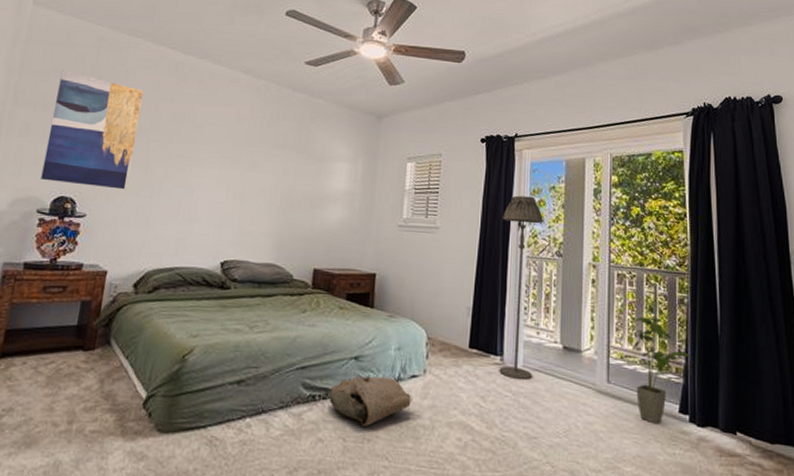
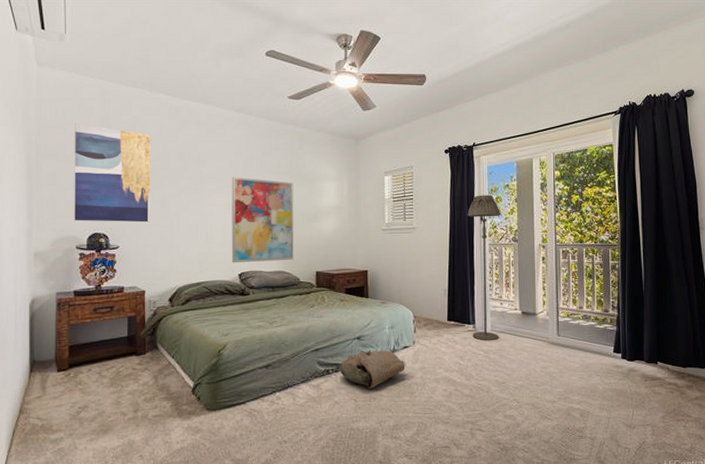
wall art: none [214,146,299,252] -> present [231,176,294,263]
house plant: present [632,316,691,424] -> none [576,282,622,363]

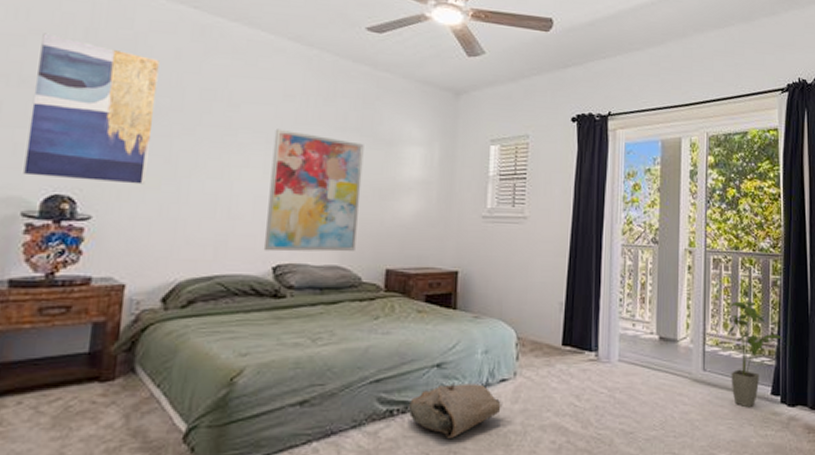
floor lamp: present [467,195,500,341] -> none [594,179,638,375]
house plant: none [576,282,622,363] -> present [727,301,783,408]

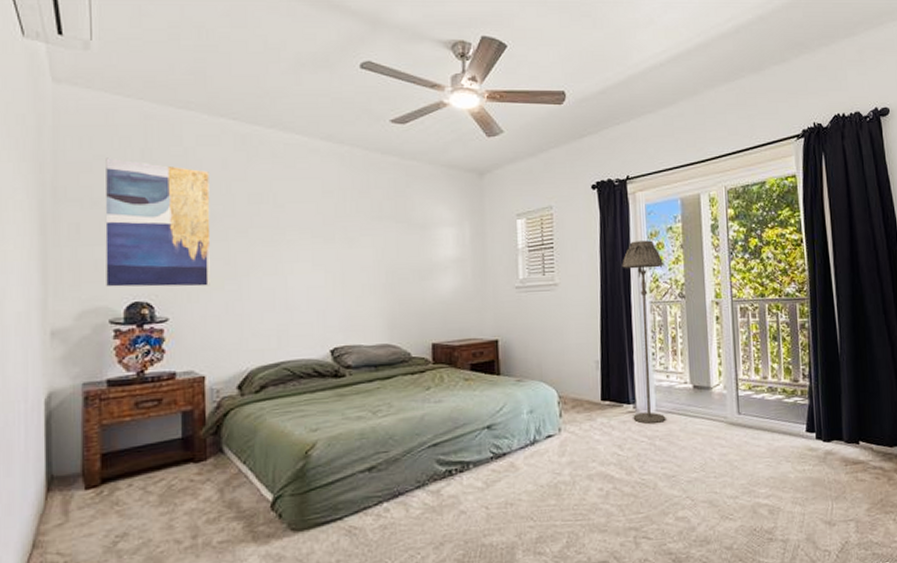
wall art: present [263,128,364,252] -> none [318,223,402,336]
bag: present [408,384,503,438] -> none [465,441,551,492]
floor lamp: none [594,179,638,375] -> present [622,240,666,424]
house plant: present [727,301,783,408] -> none [759,345,814,446]

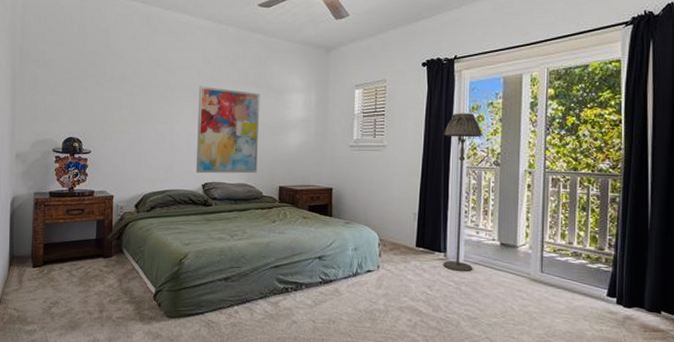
wall art: present [105,157,211,287] -> none [52,30,123,129]
wall art: none [318,223,402,336] -> present [195,85,260,174]

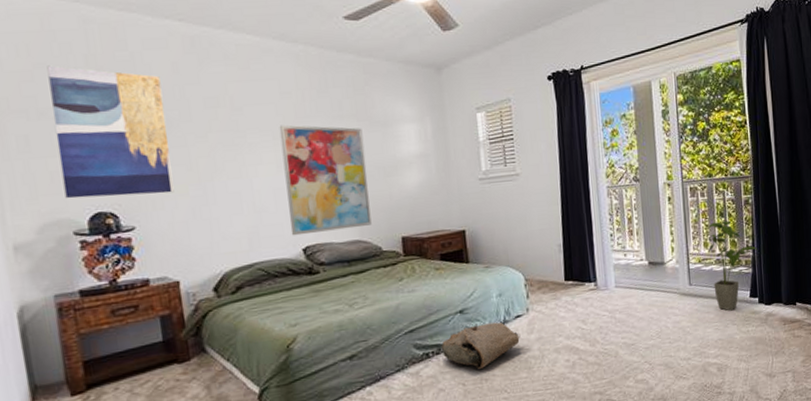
wall art: none [52,30,123,129] -> present [47,65,174,199]
bag: none [299,272,369,311] -> present [441,322,521,369]
floor lamp: present [443,113,482,272] -> none [579,128,625,300]
house plant: none [564,215,620,306] -> present [708,220,757,311]

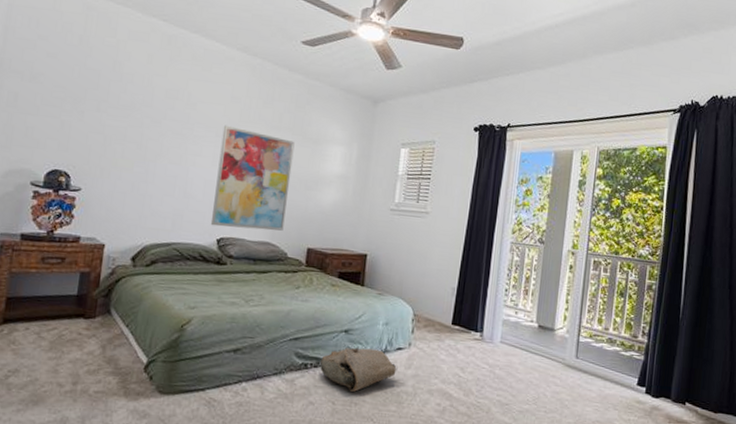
wall art: present [47,65,174,199] -> none [33,38,135,166]
house plant: present [708,220,757,311] -> none [600,300,653,395]

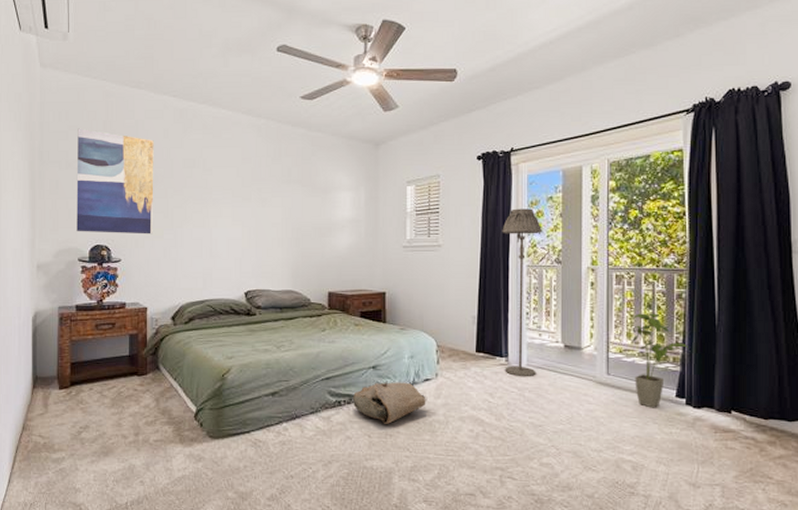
wall art: none [33,38,135,166] -> present [76,128,154,235]
wall art: present [210,125,295,231] -> none [237,185,305,281]
floor lamp: none [478,184,529,354] -> present [502,208,542,377]
house plant: none [600,300,653,395] -> present [630,313,688,408]

